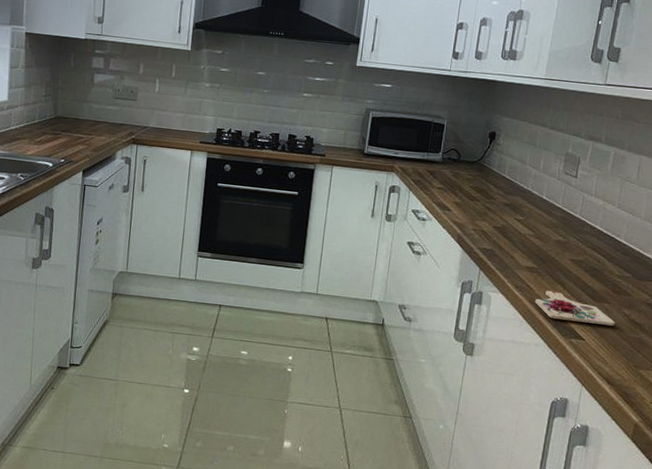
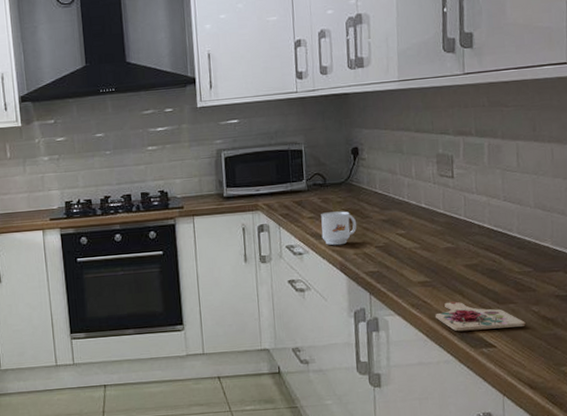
mug: none [446,186,481,219] -> present [321,211,357,246]

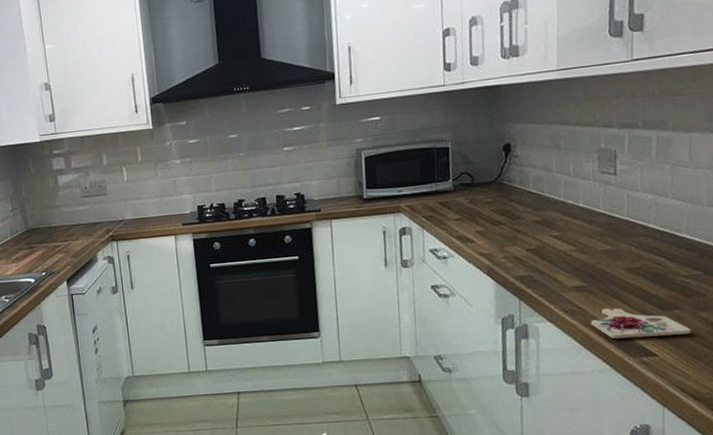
mug: present [321,211,357,246] -> none [468,212,507,249]

